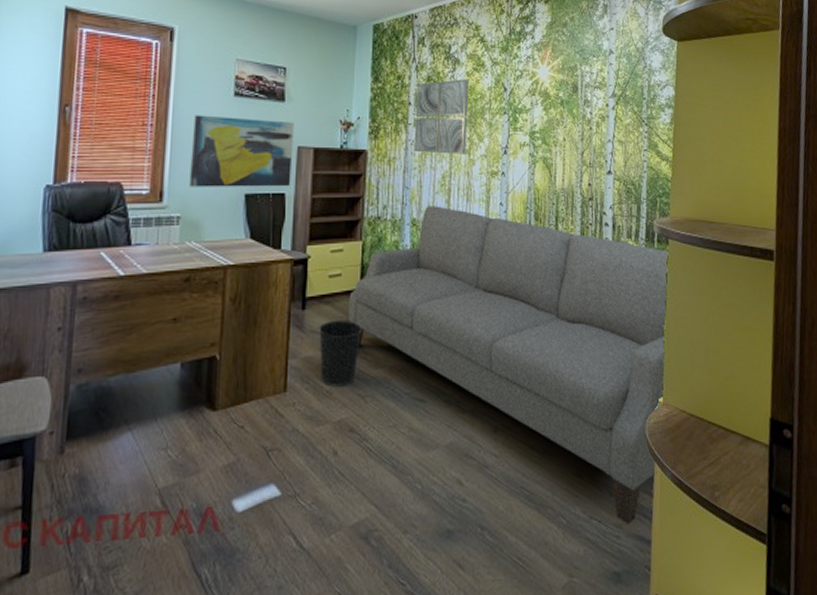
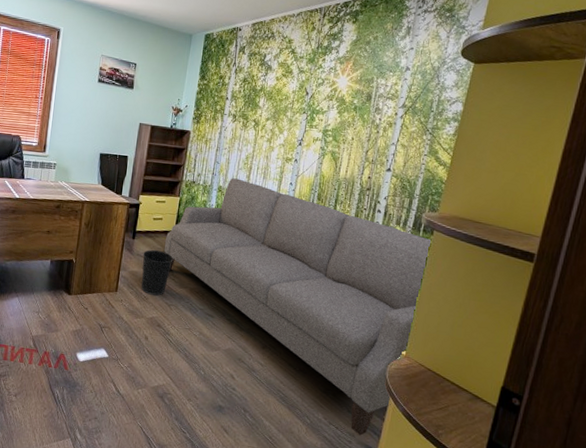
wall art: present [189,115,294,187] -> none [63,93,138,152]
wall art: present [414,79,469,154] -> none [226,82,277,142]

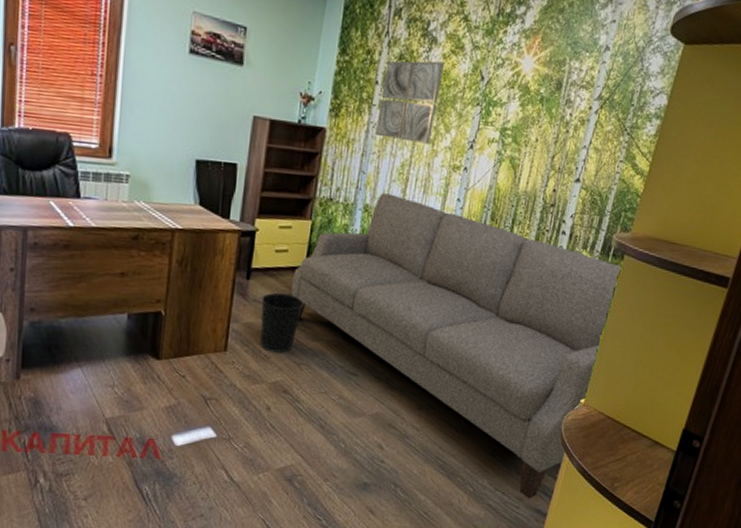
wall art: none [226,82,277,142] -> present [375,60,444,144]

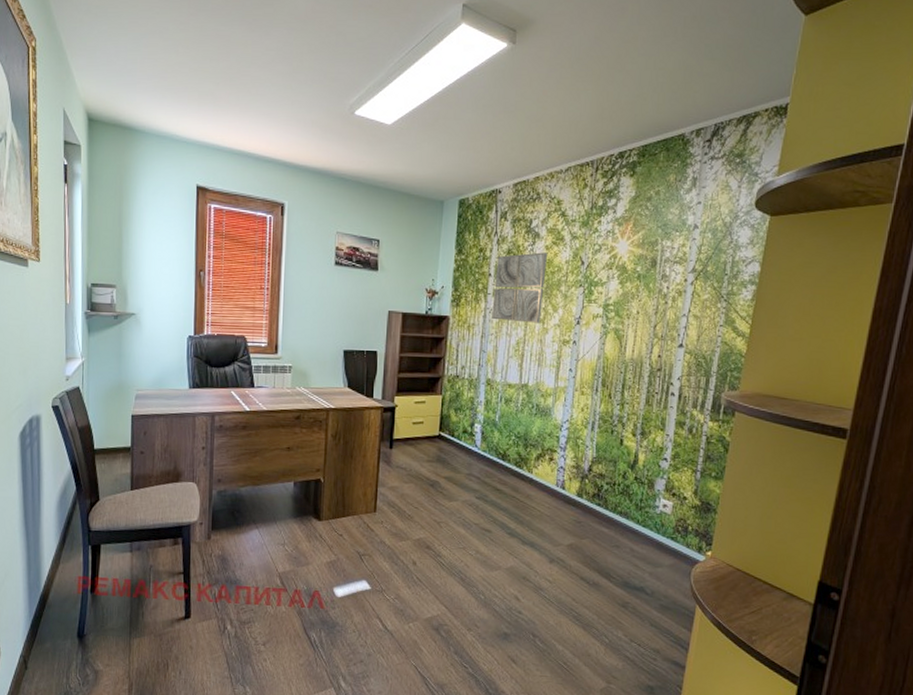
wastebasket: present [259,292,304,353] -> none [403,459,440,513]
sofa: present [291,193,620,499] -> none [428,368,732,651]

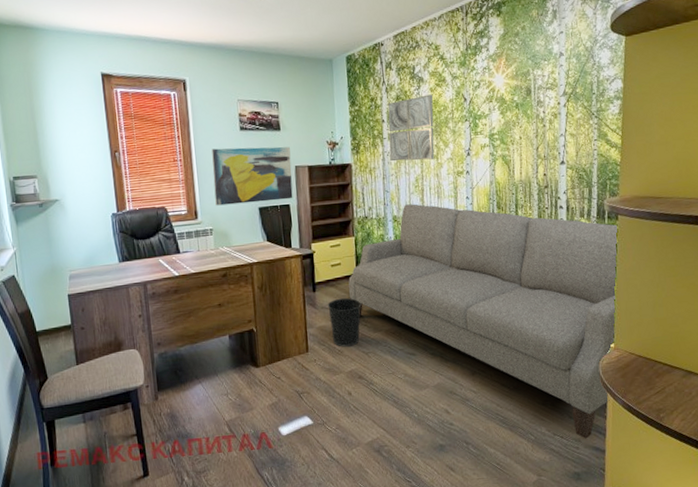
wall art: none [299,281,385,346] -> present [212,146,293,206]
wastebasket: none [403,459,440,513] -> present [328,297,362,347]
sofa: none [428,368,732,651] -> present [348,204,617,439]

